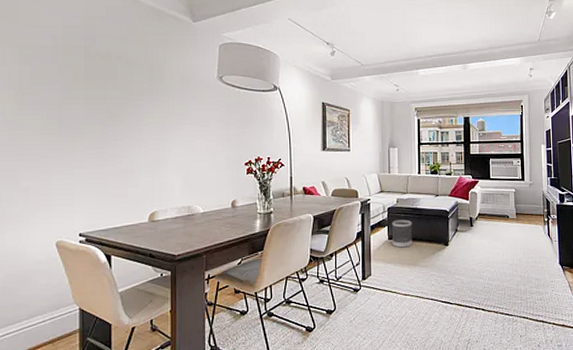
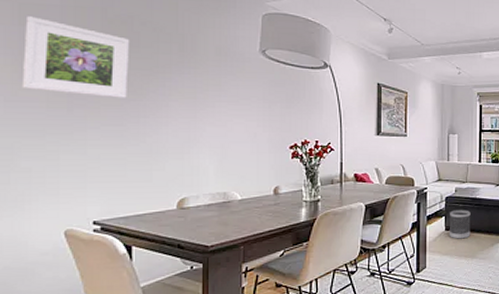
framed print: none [21,56,107,124] -> present [21,16,129,98]

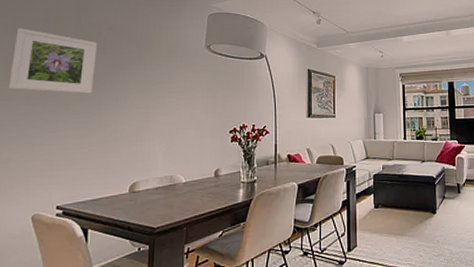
wastebasket: present [449,210,471,239] -> none [378,187,399,217]

